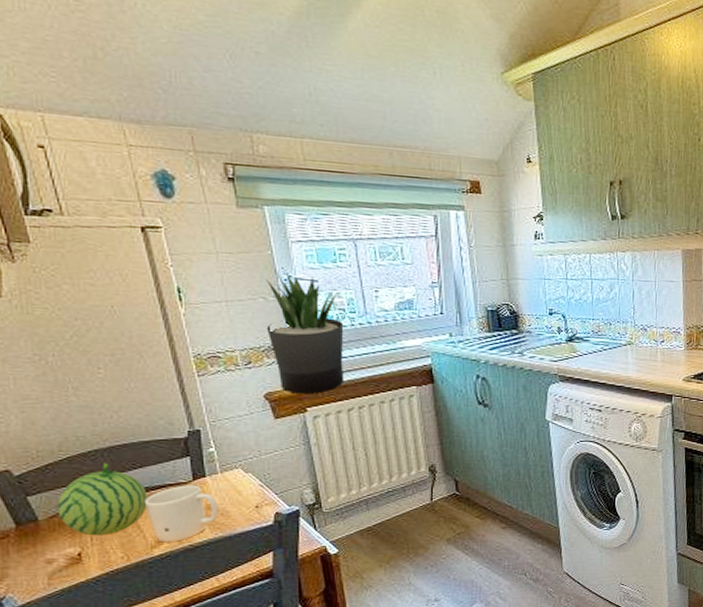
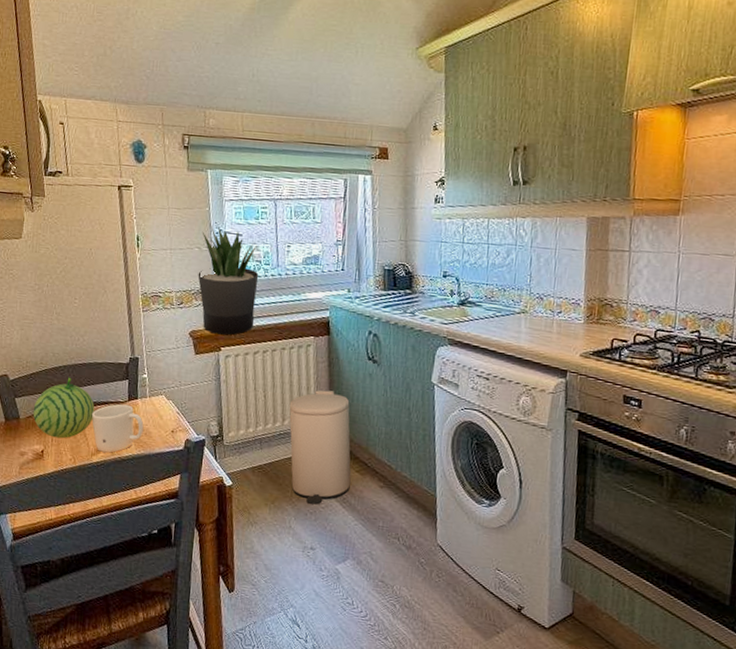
pedal bin: none [396,440,471,557] -> present [289,390,351,505]

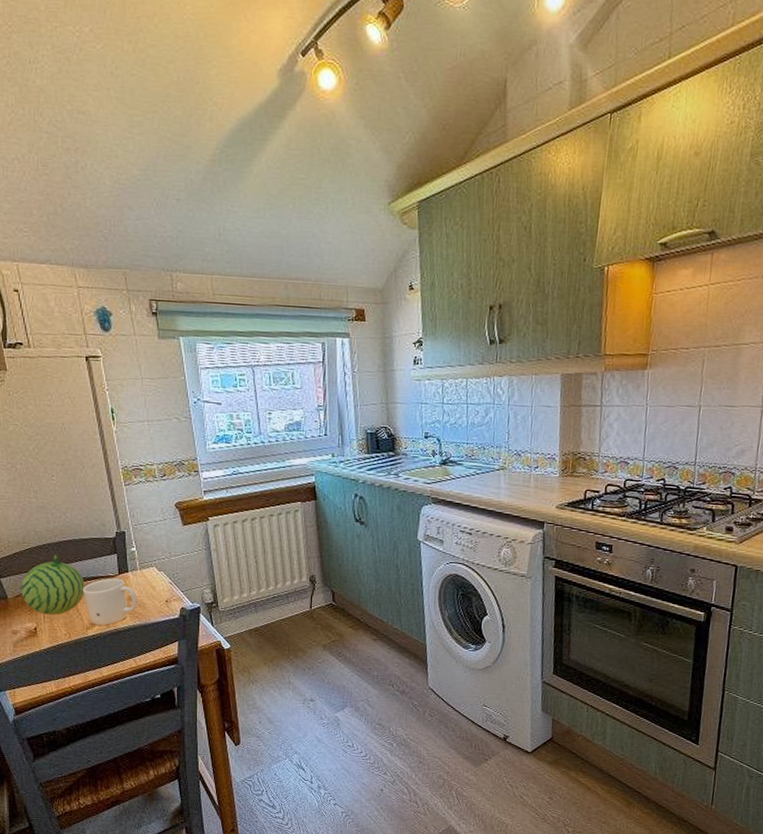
planter: present [198,223,259,335] -> none [179,392,242,505]
pedal bin: present [289,390,351,505] -> none [281,553,345,660]

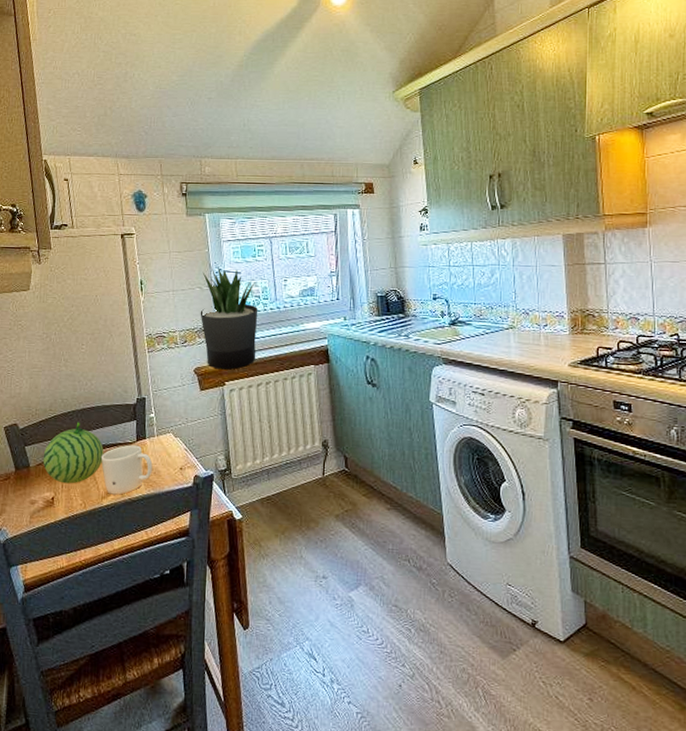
planter: none [179,392,242,505] -> present [200,263,258,370]

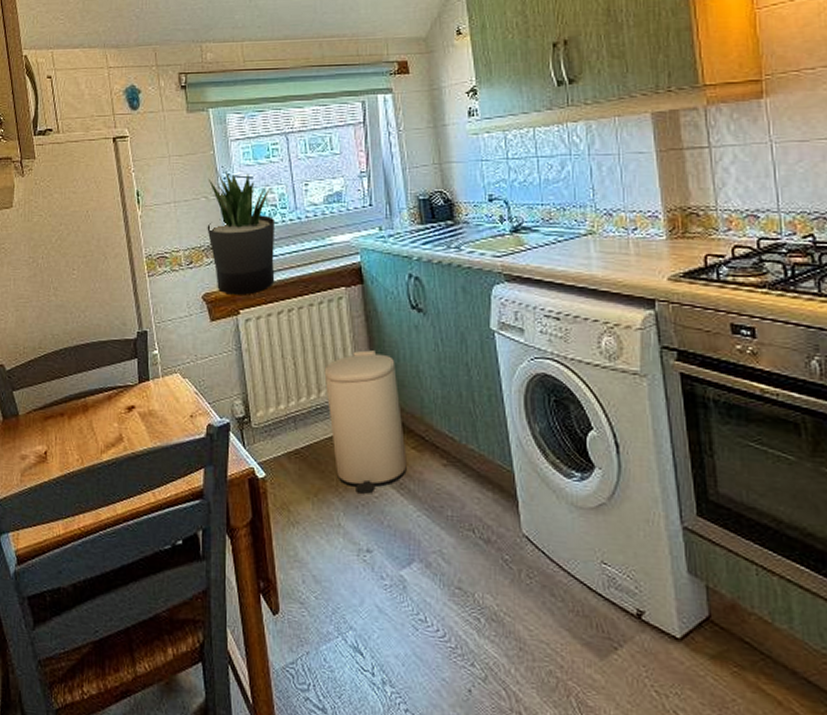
fruit: present [43,422,104,484] -> none [33,361,102,436]
mug: present [100,444,153,495] -> none [98,388,158,448]
pedal bin: none [294,416,358,532] -> present [324,350,407,494]

